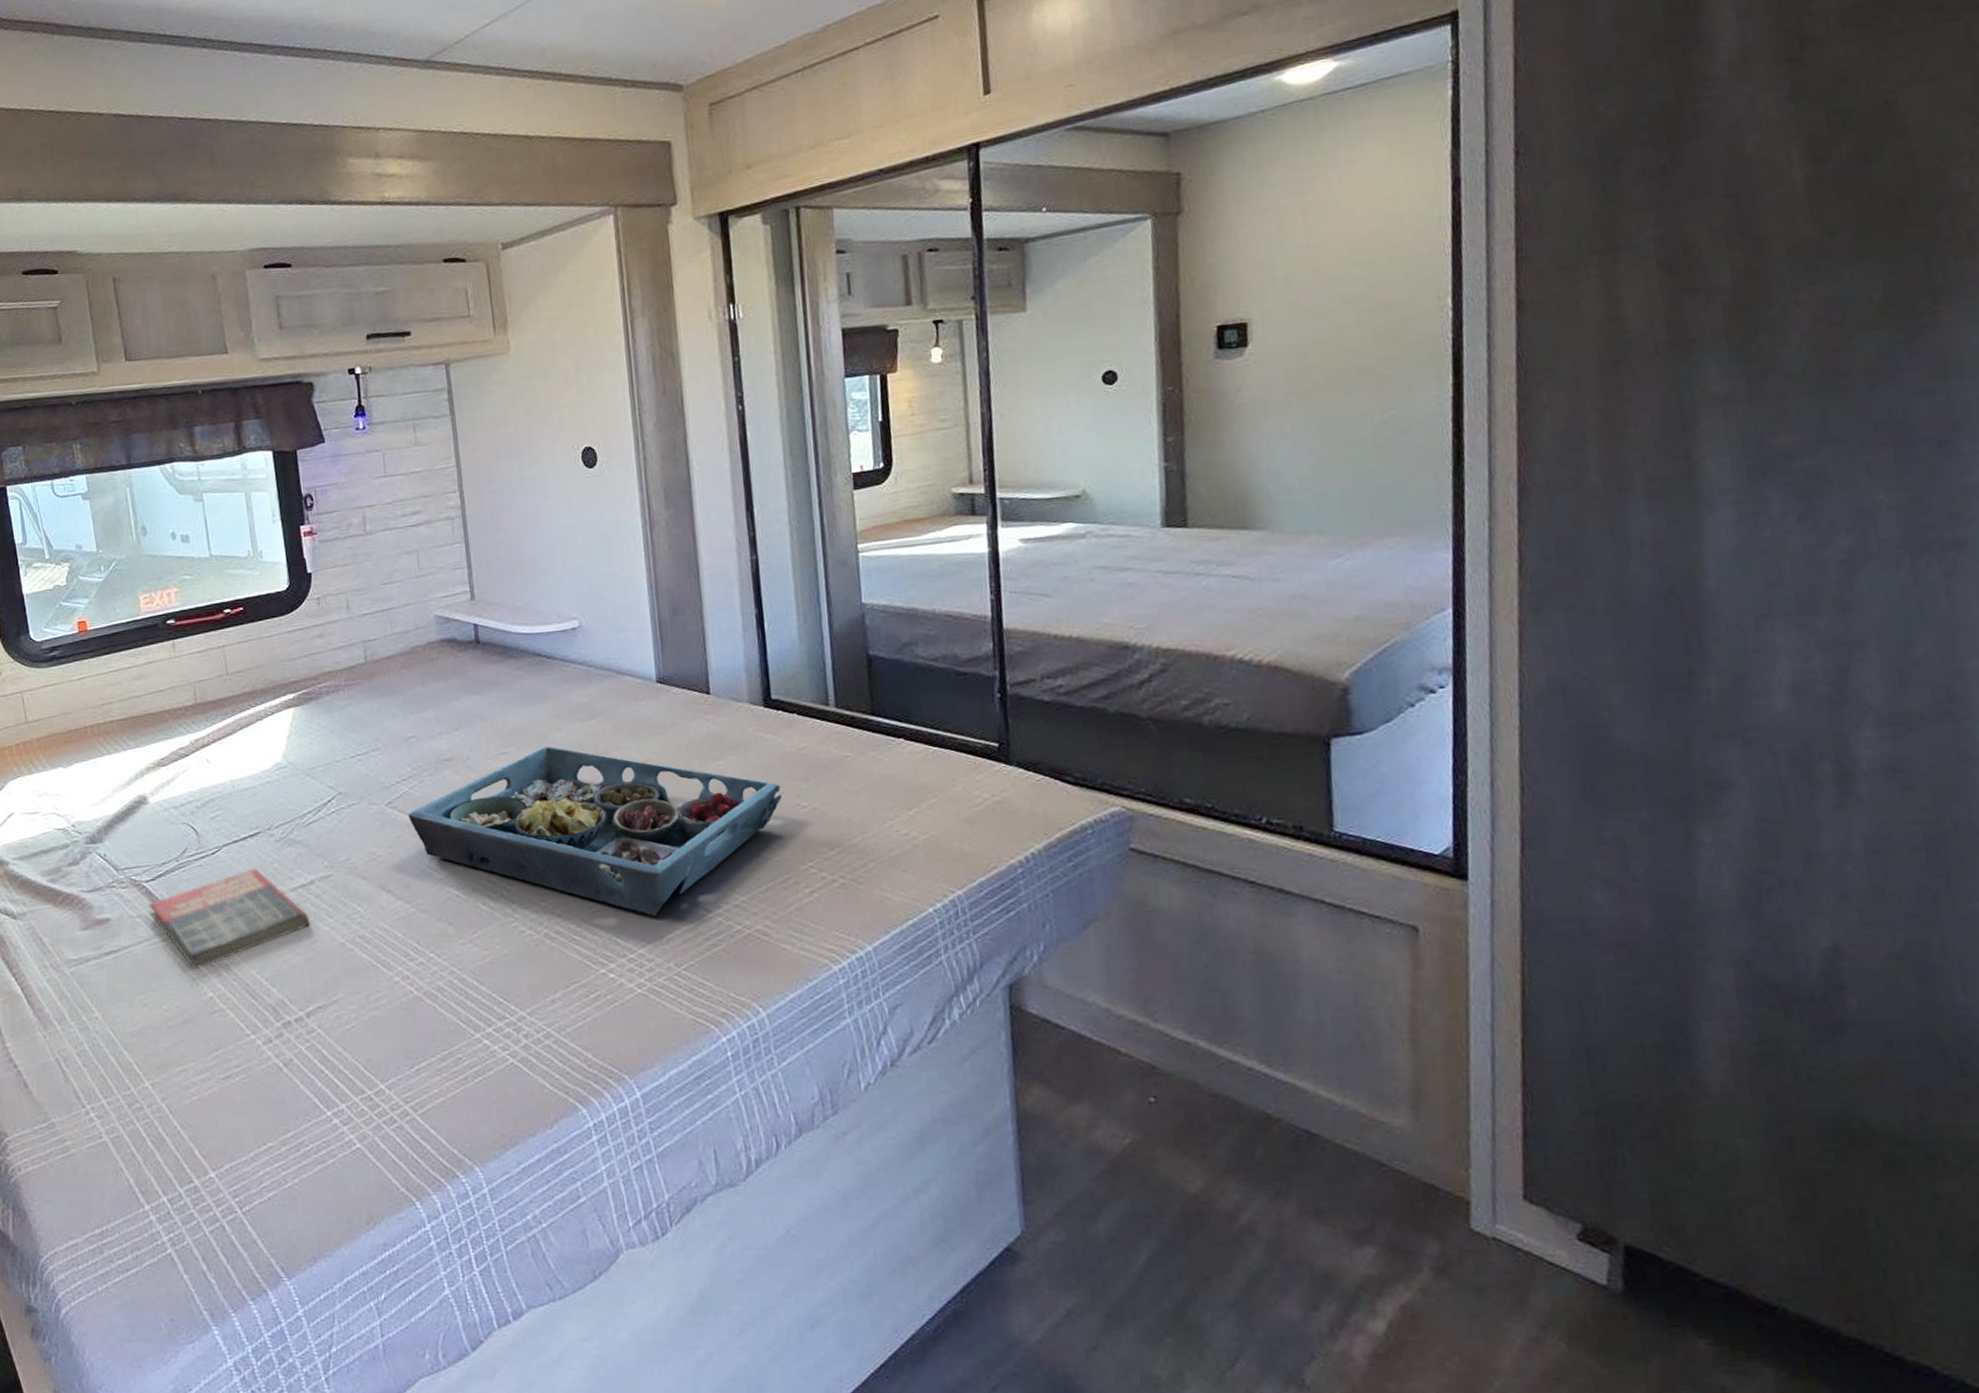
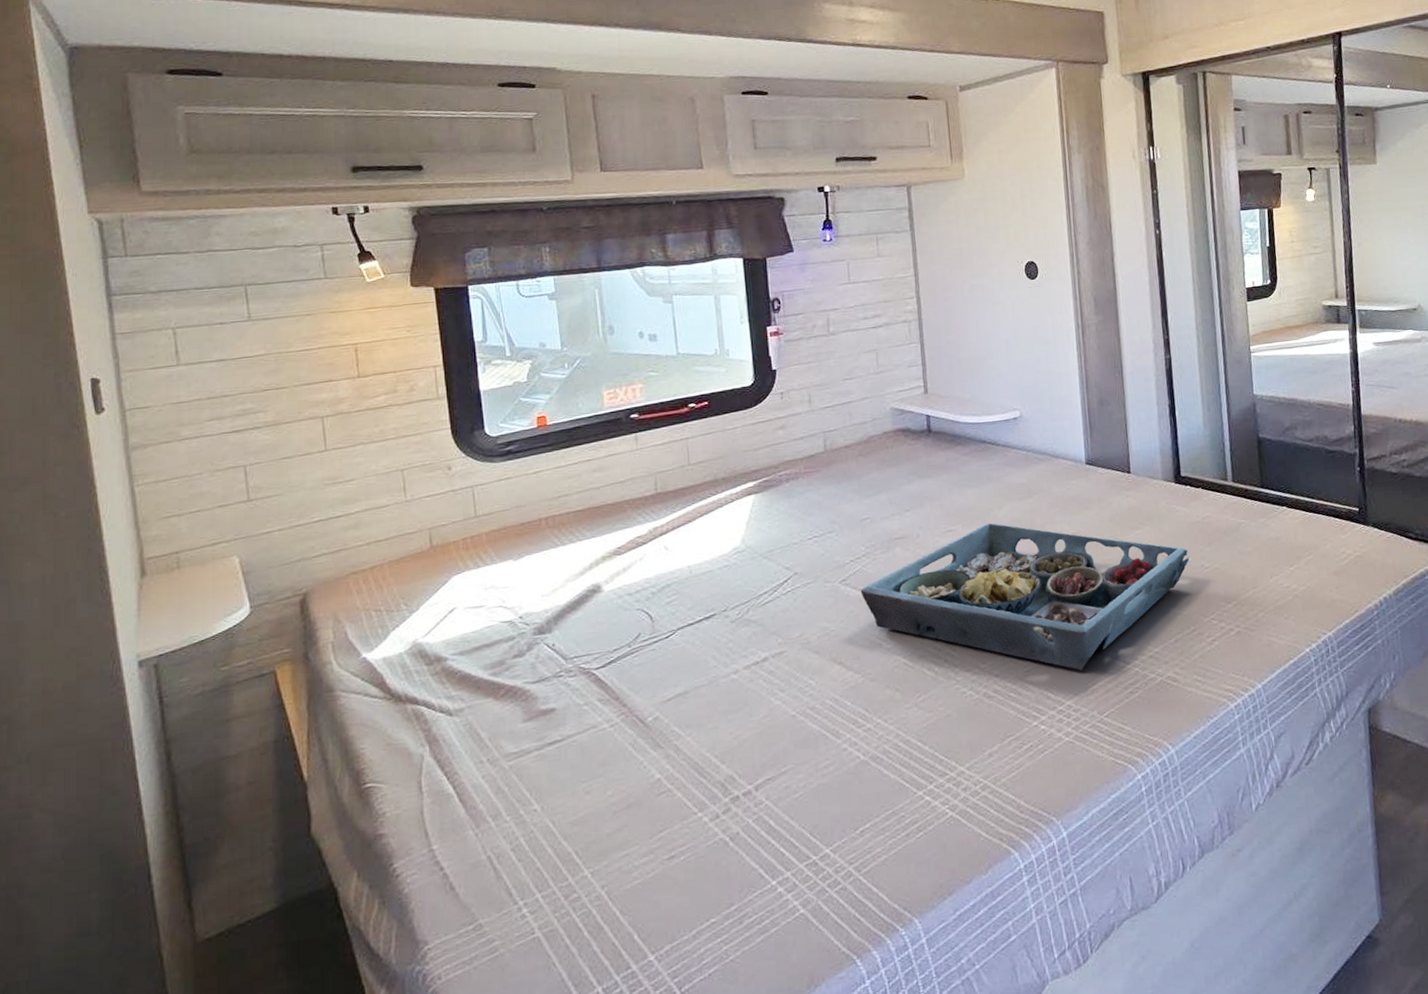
book: present [149,868,310,970] -> none [598,649,761,753]

